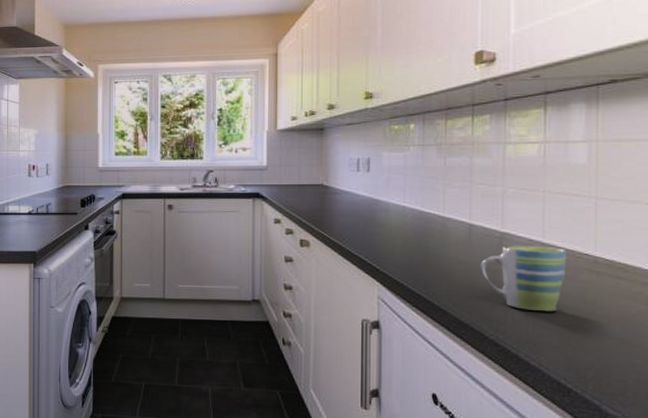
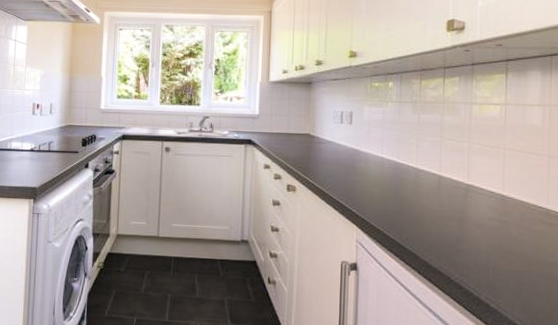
mug: present [480,246,567,312] -> none [448,197,523,259]

